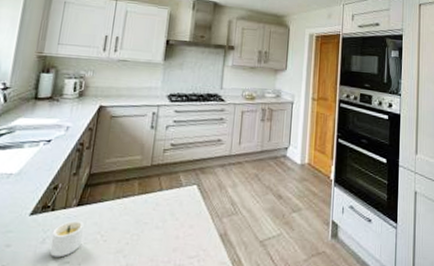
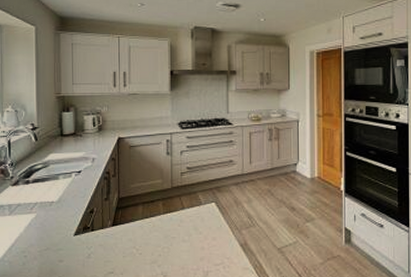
candle: present [49,220,84,258] -> none [95,238,120,269]

